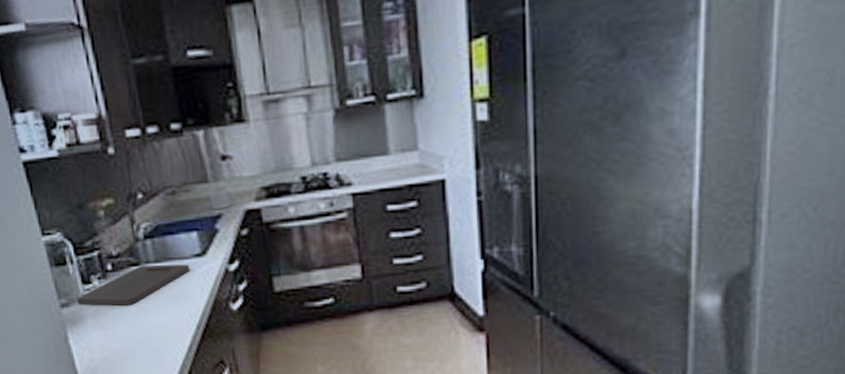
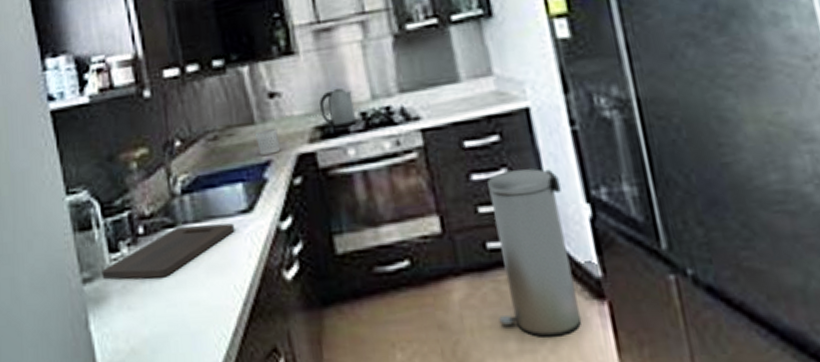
kettle: none [265,154,298,189] -> present [319,87,357,128]
pedal bin: none [400,230,464,358] -> present [487,168,582,337]

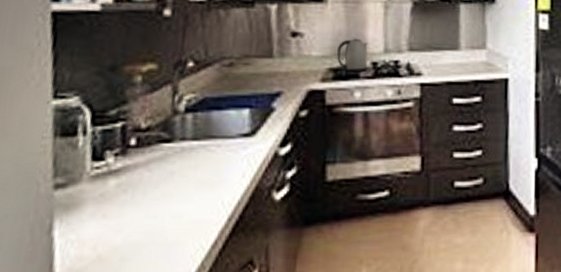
cutting board: present [102,223,235,280] -> none [78,142,234,189]
mug: present [254,128,281,157] -> none [270,63,294,88]
pedal bin: present [487,168,582,337] -> none [452,126,519,260]

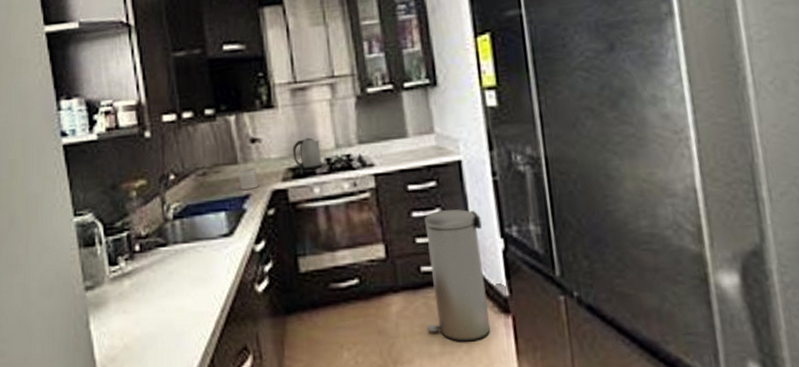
mug: none [270,63,294,88] -> present [237,167,259,191]
pedal bin: none [452,126,519,260] -> present [425,209,491,342]

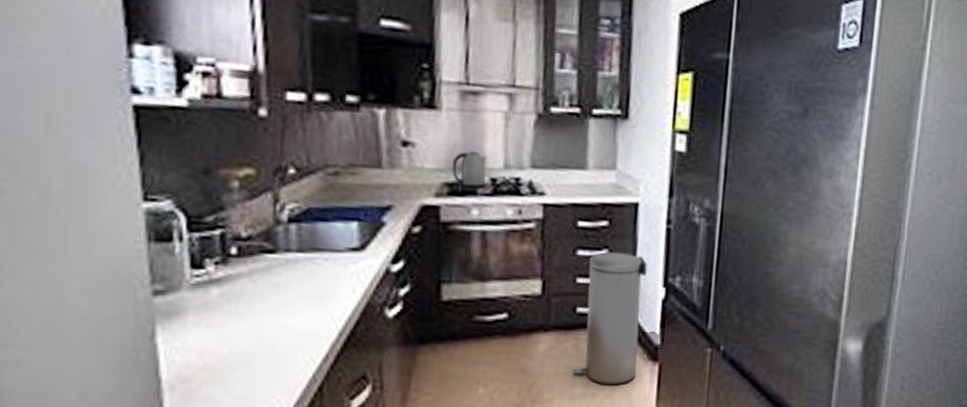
mug: present [237,167,259,191] -> none [379,175,405,201]

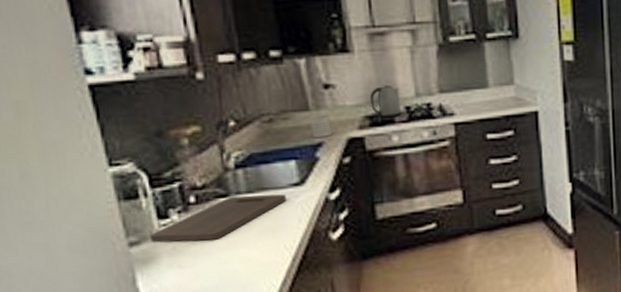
cutting board: none [179,253,342,300] -> present [150,194,287,243]
mug: none [379,175,405,201] -> present [308,115,333,139]
pedal bin: present [572,252,647,386] -> none [499,157,556,276]

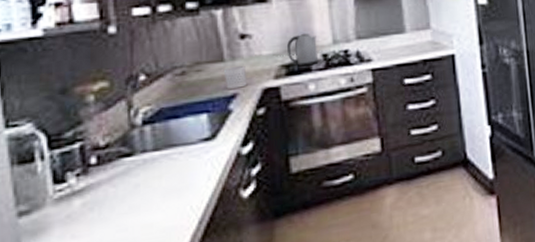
cutting board: present [150,194,287,243] -> none [43,150,196,211]

